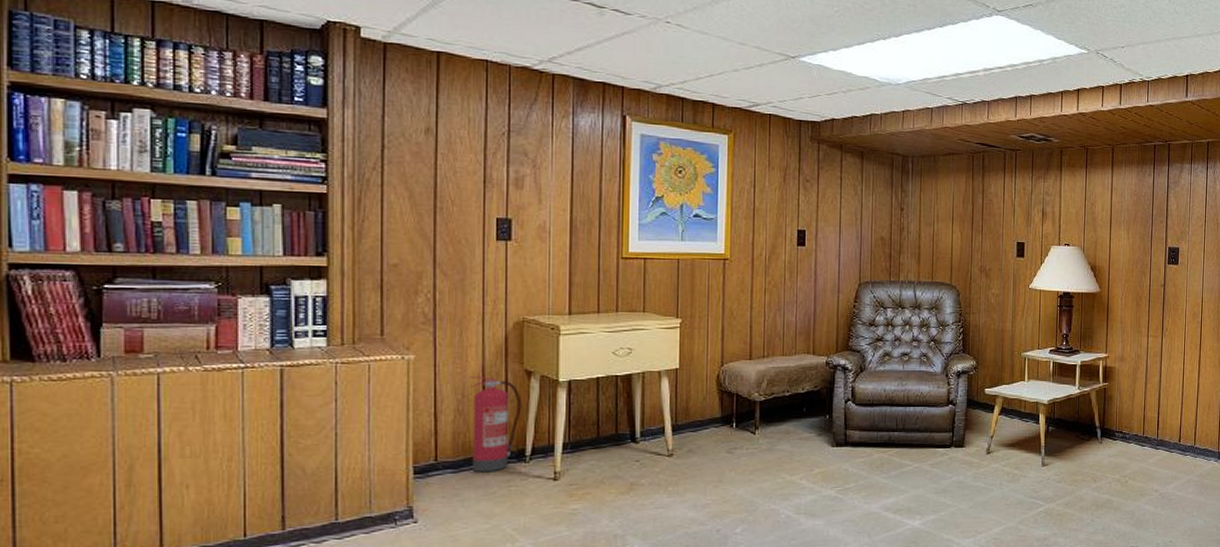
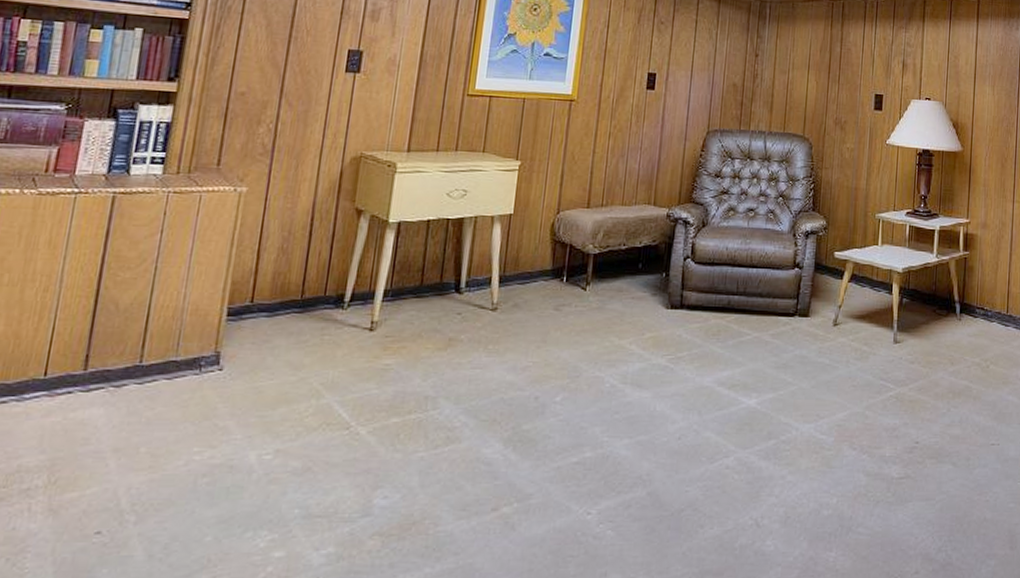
fire extinguisher: present [469,375,522,473] -> none [287,212,348,318]

